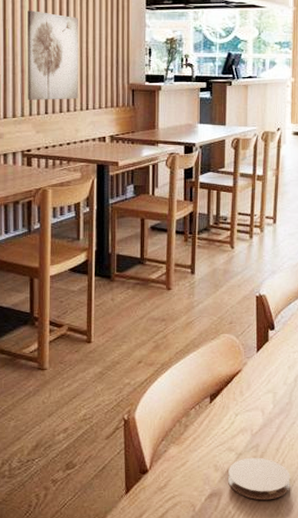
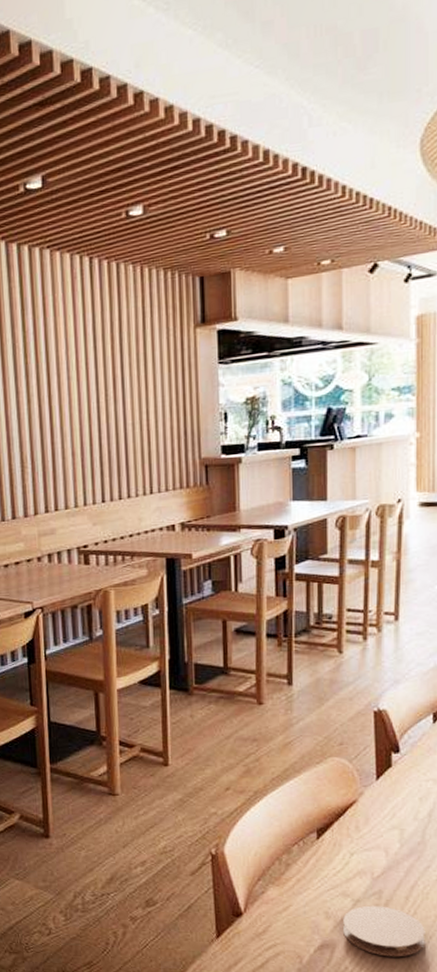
wall art: present [28,10,78,100] -> none [75,381,140,488]

